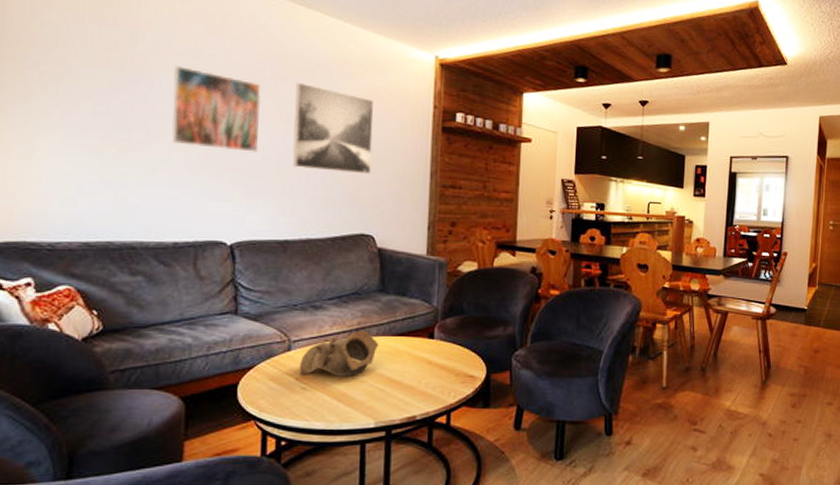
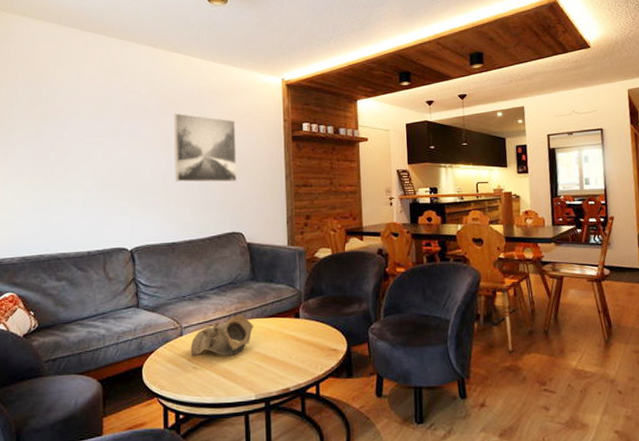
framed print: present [171,66,262,153] -> none [81,111,148,174]

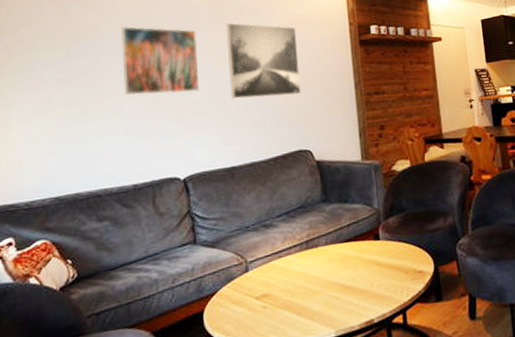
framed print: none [81,111,148,174] -> present [120,26,200,95]
decorative bowl: present [190,314,254,356] -> none [258,241,330,294]

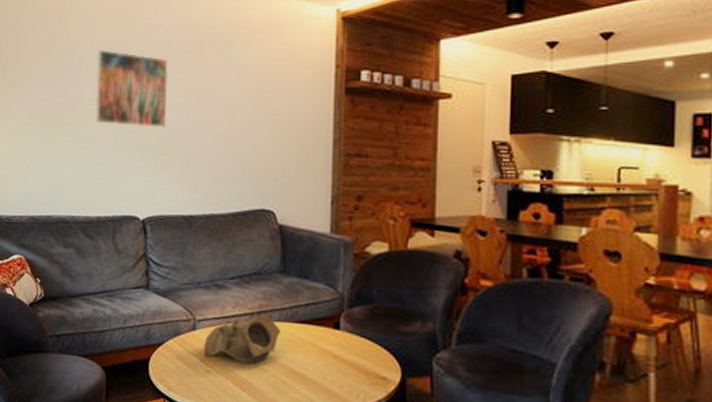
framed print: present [225,22,302,99] -> none [196,53,274,145]
decorative bowl: none [258,241,330,294] -> present [203,314,281,364]

